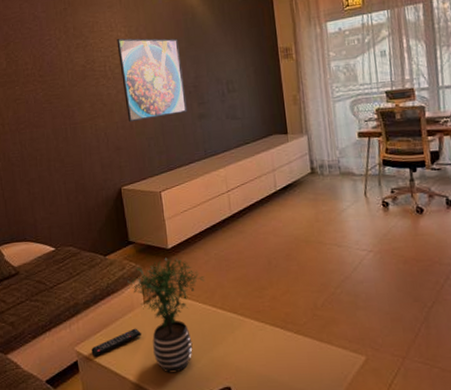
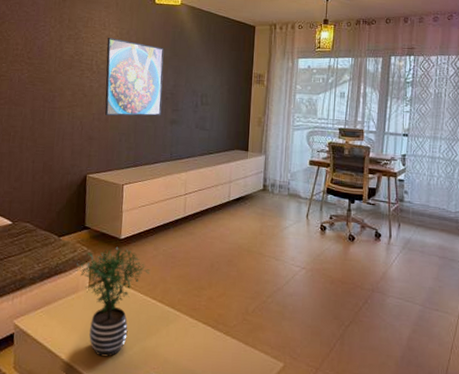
remote control: present [91,328,141,357] -> none [29,309,81,332]

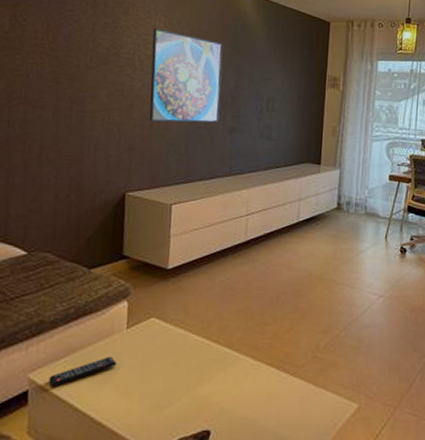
remote control: none [29,309,81,332] -> present [48,356,117,387]
potted plant: present [75,246,151,357] -> none [109,278,204,412]

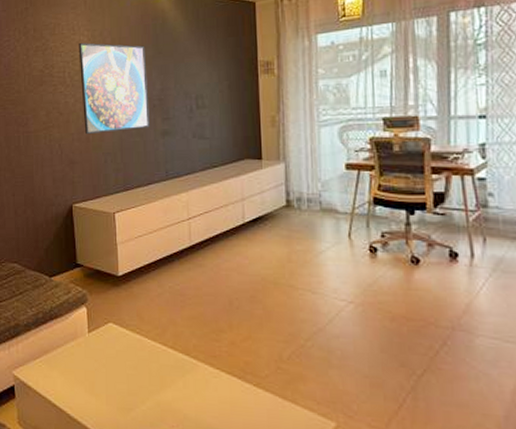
remote control: present [48,356,117,387] -> none [29,358,83,384]

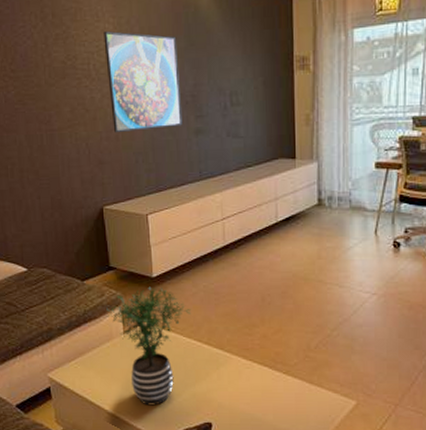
potted plant: none [71,285,157,413] -> present [105,286,192,406]

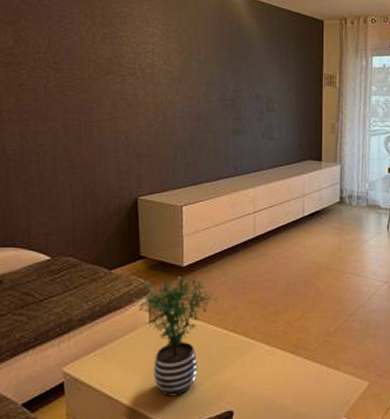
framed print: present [103,30,182,133] -> none [151,35,222,129]

